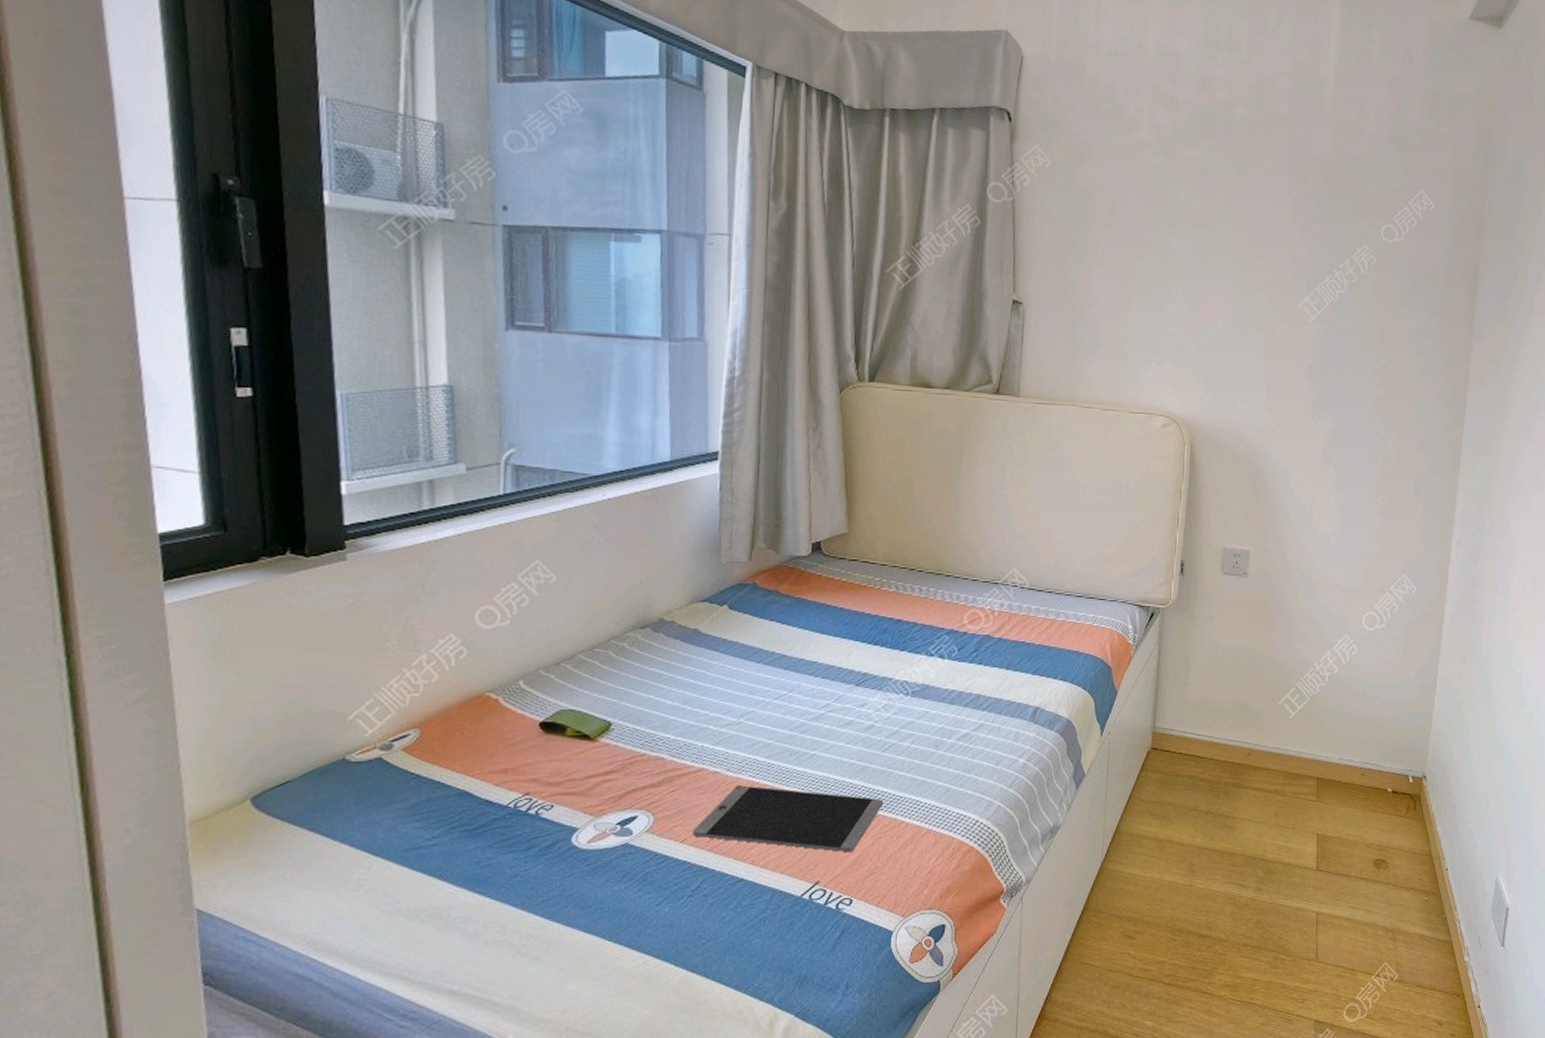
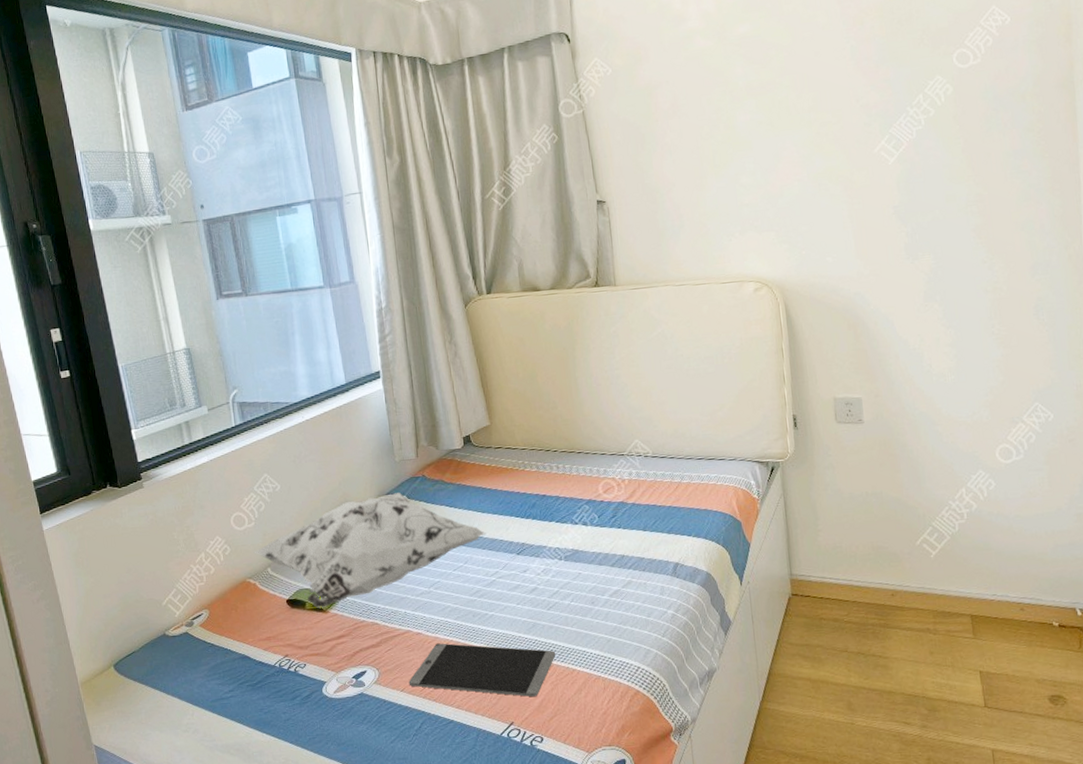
decorative pillow: none [502,601,822,736] -> present [253,493,486,609]

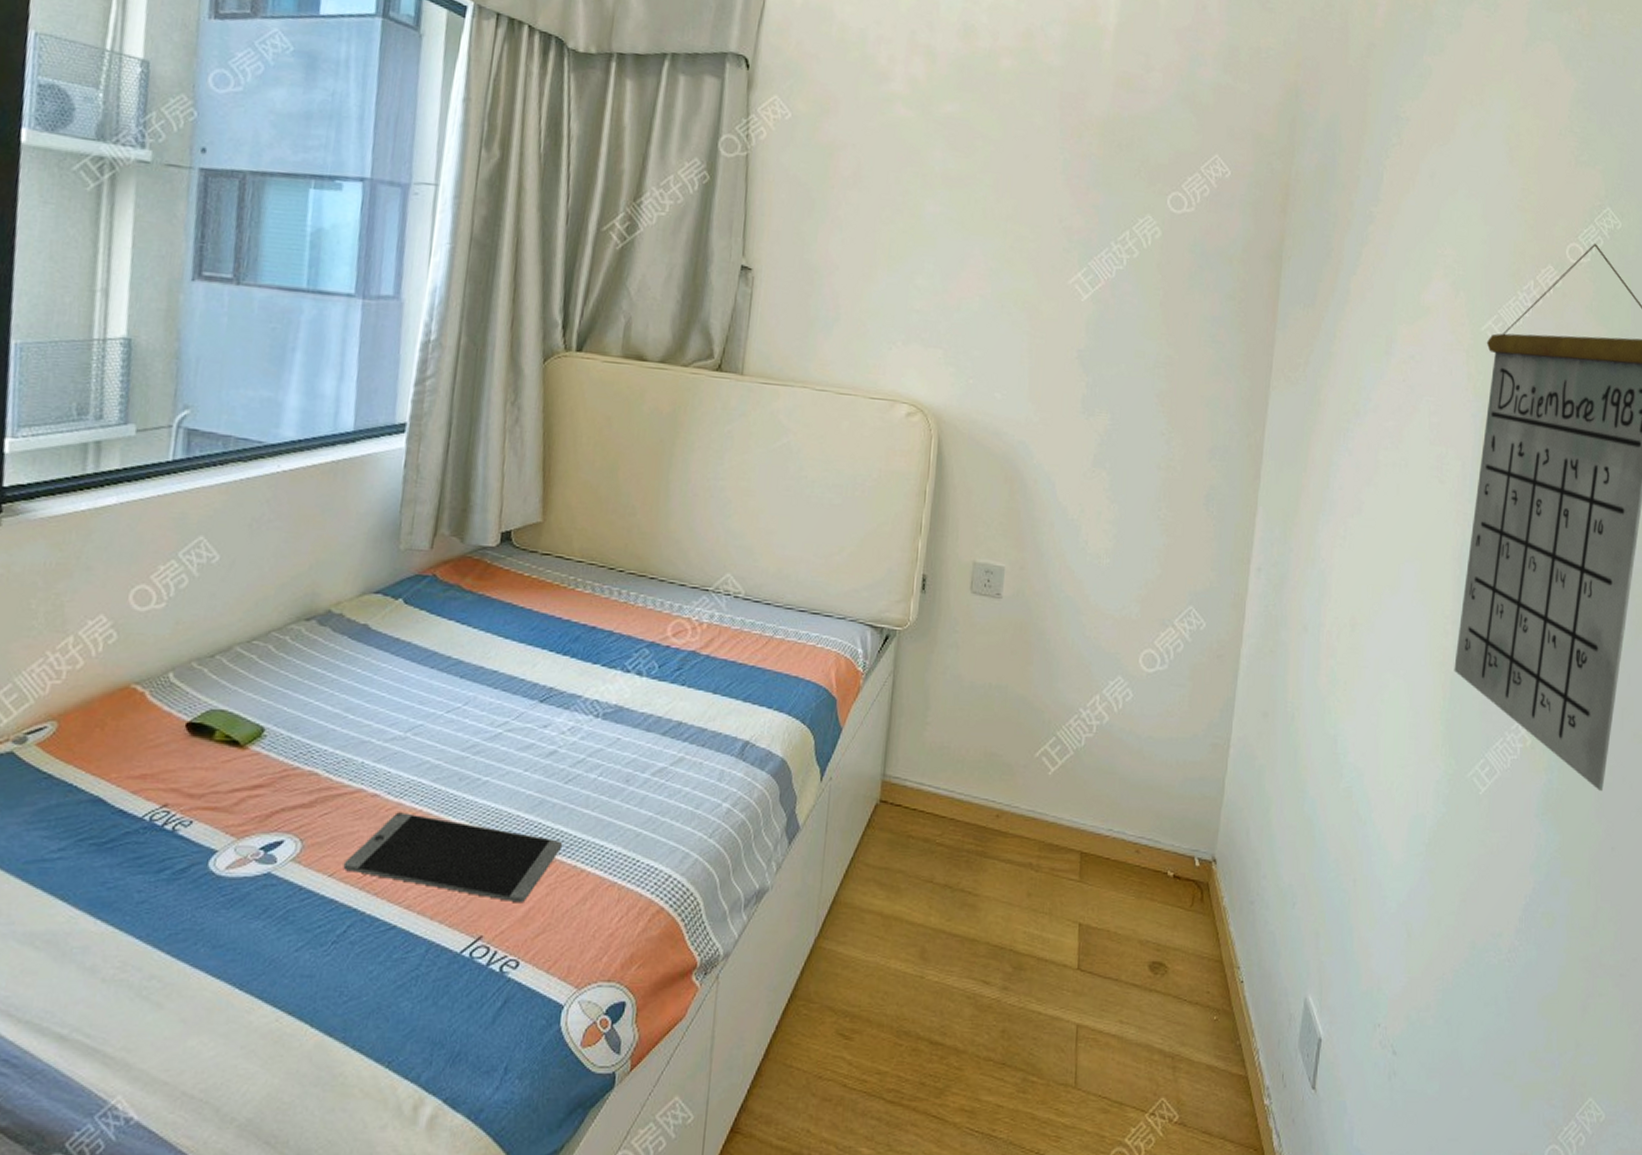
decorative pillow: present [253,493,486,609] -> none [153,593,504,742]

